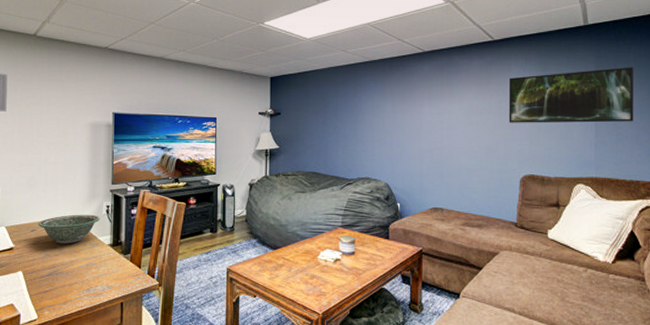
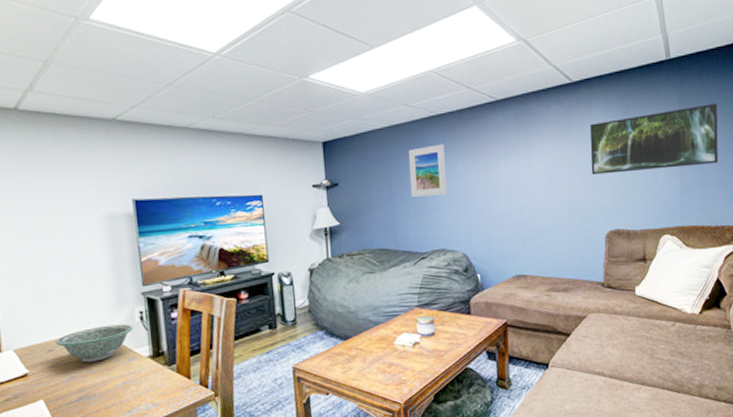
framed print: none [342,86,375,130] -> present [408,144,447,197]

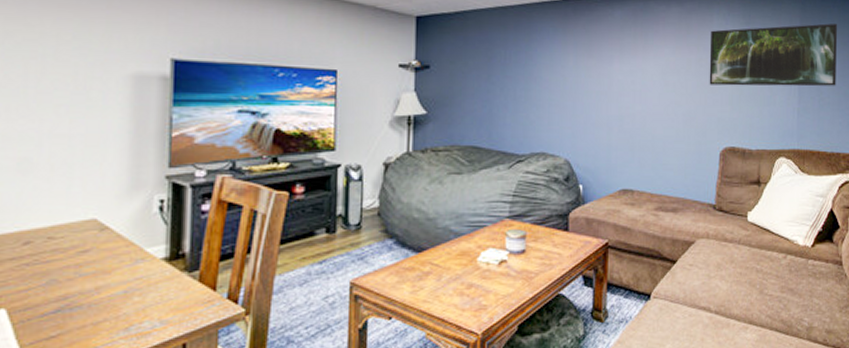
bowl: present [56,323,134,363] -> none [37,214,149,262]
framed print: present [408,144,447,197] -> none [512,33,554,91]

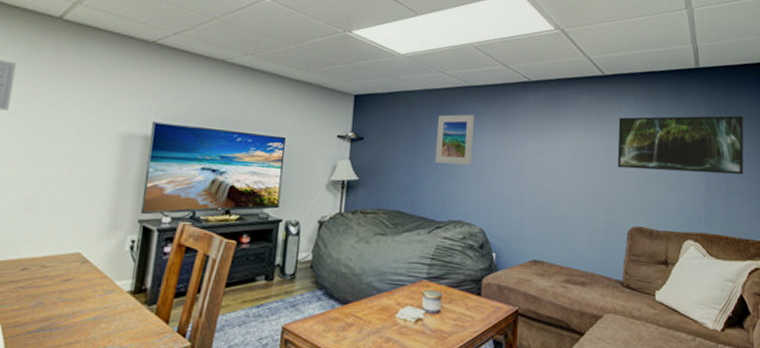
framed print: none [512,33,554,91] -> present [434,114,474,165]

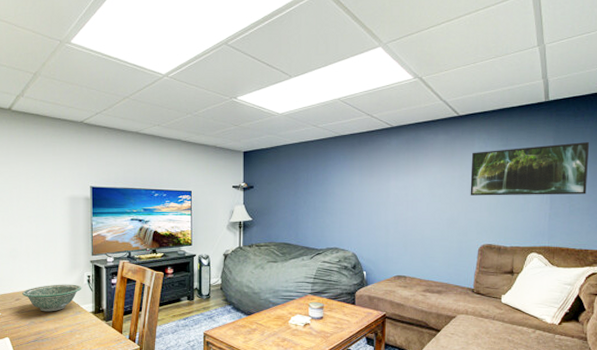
bowl: none [33,249,121,289] -> present [22,284,82,312]
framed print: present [434,114,474,165] -> none [312,160,344,202]

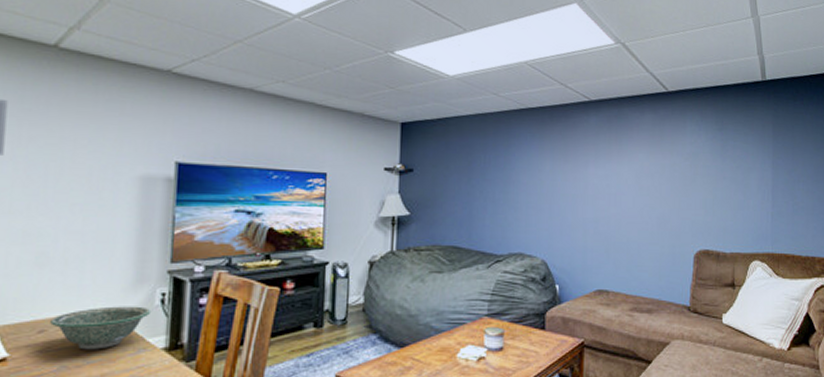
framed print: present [470,141,589,196] -> none [683,129,810,191]

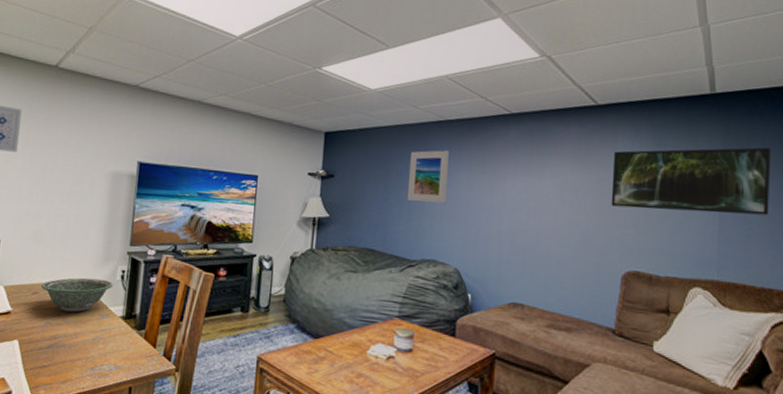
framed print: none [491,139,532,194] -> present [407,150,449,203]
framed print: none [683,129,810,191] -> present [611,147,770,216]

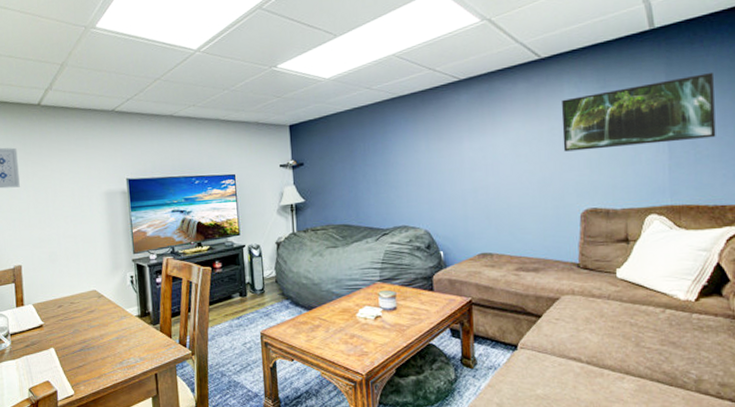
bowl: present [41,278,114,313] -> none [64,286,126,318]
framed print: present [407,150,449,203] -> none [370,124,409,175]

